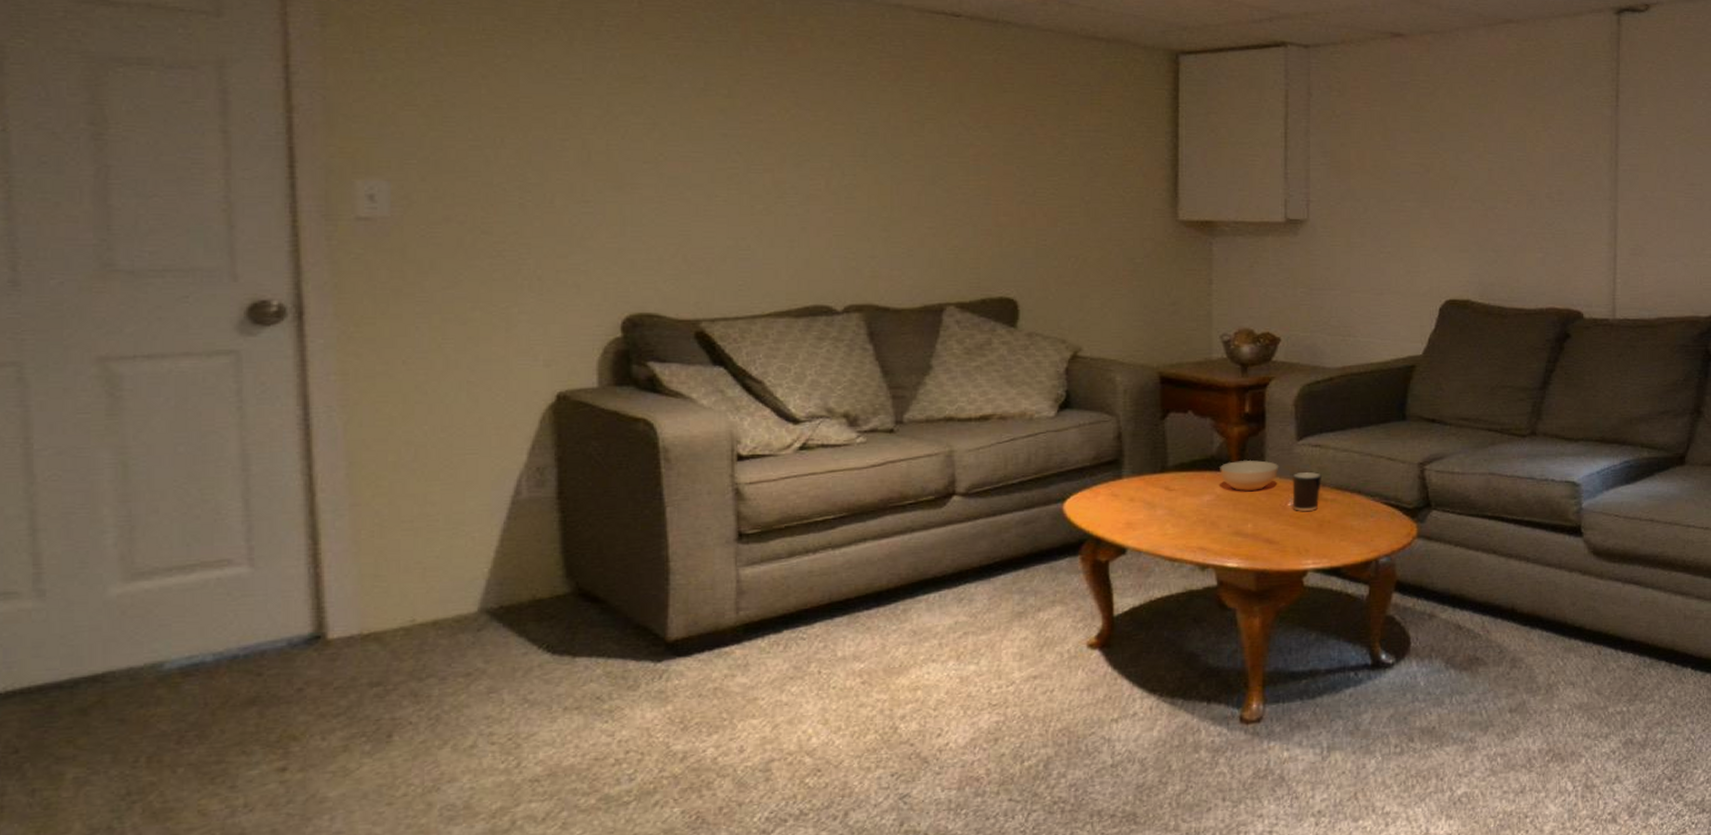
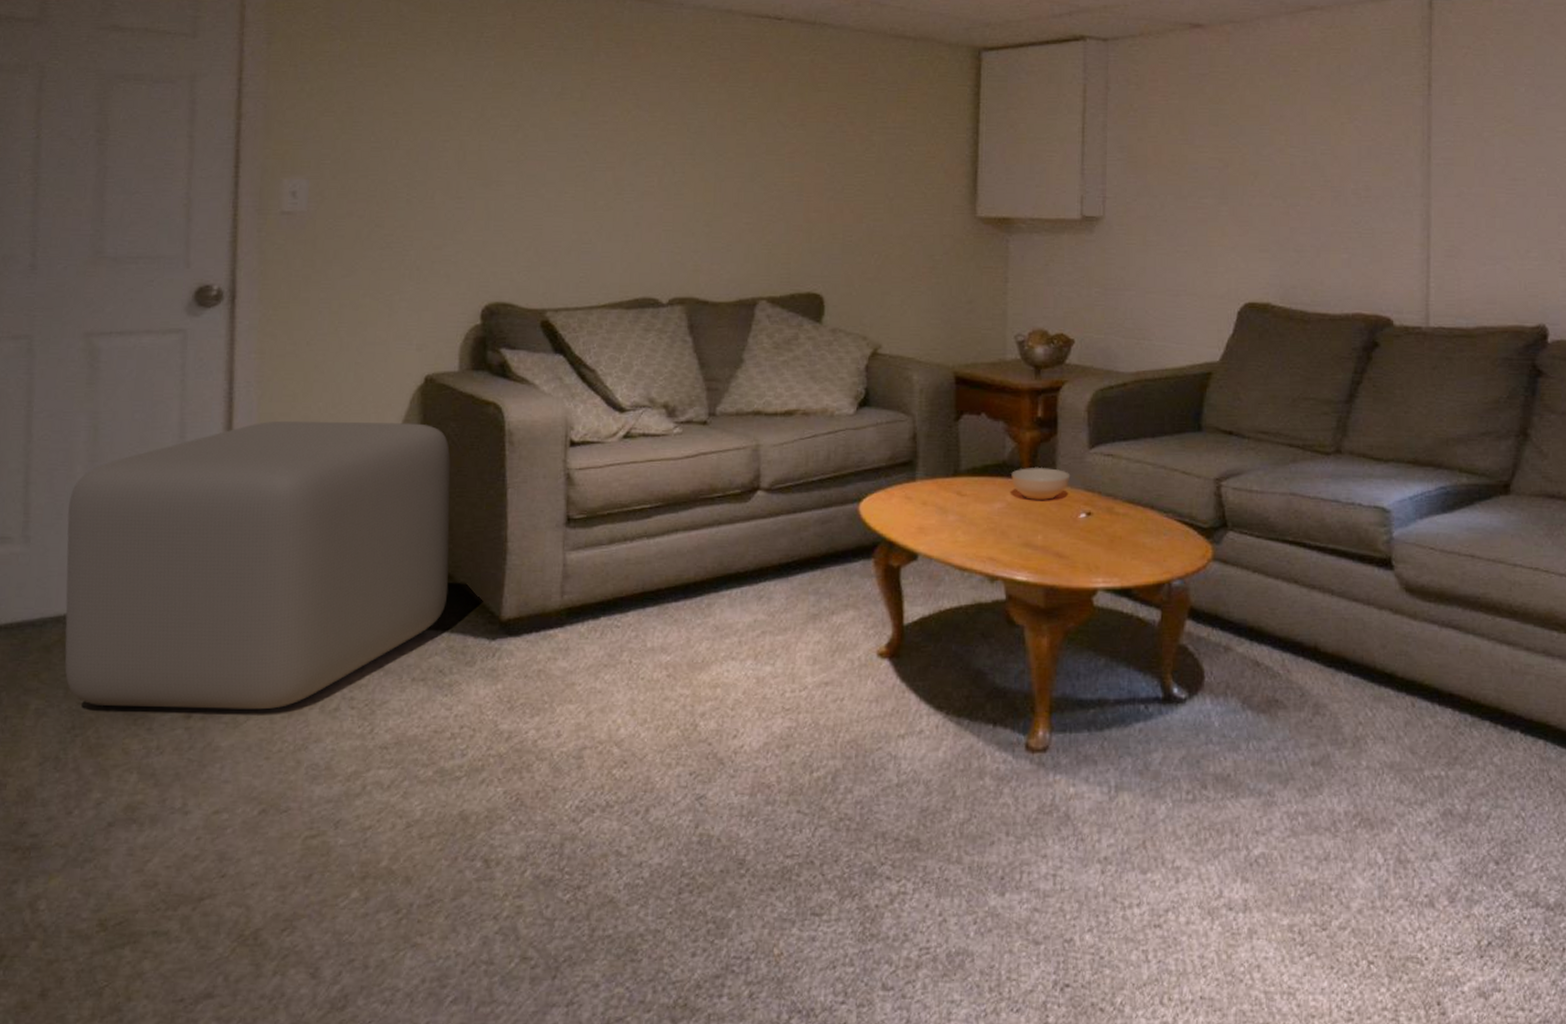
pouf: none [96,444,601,768] -> present [64,420,451,710]
mug: present [1291,471,1321,511] -> none [1082,482,1113,525]

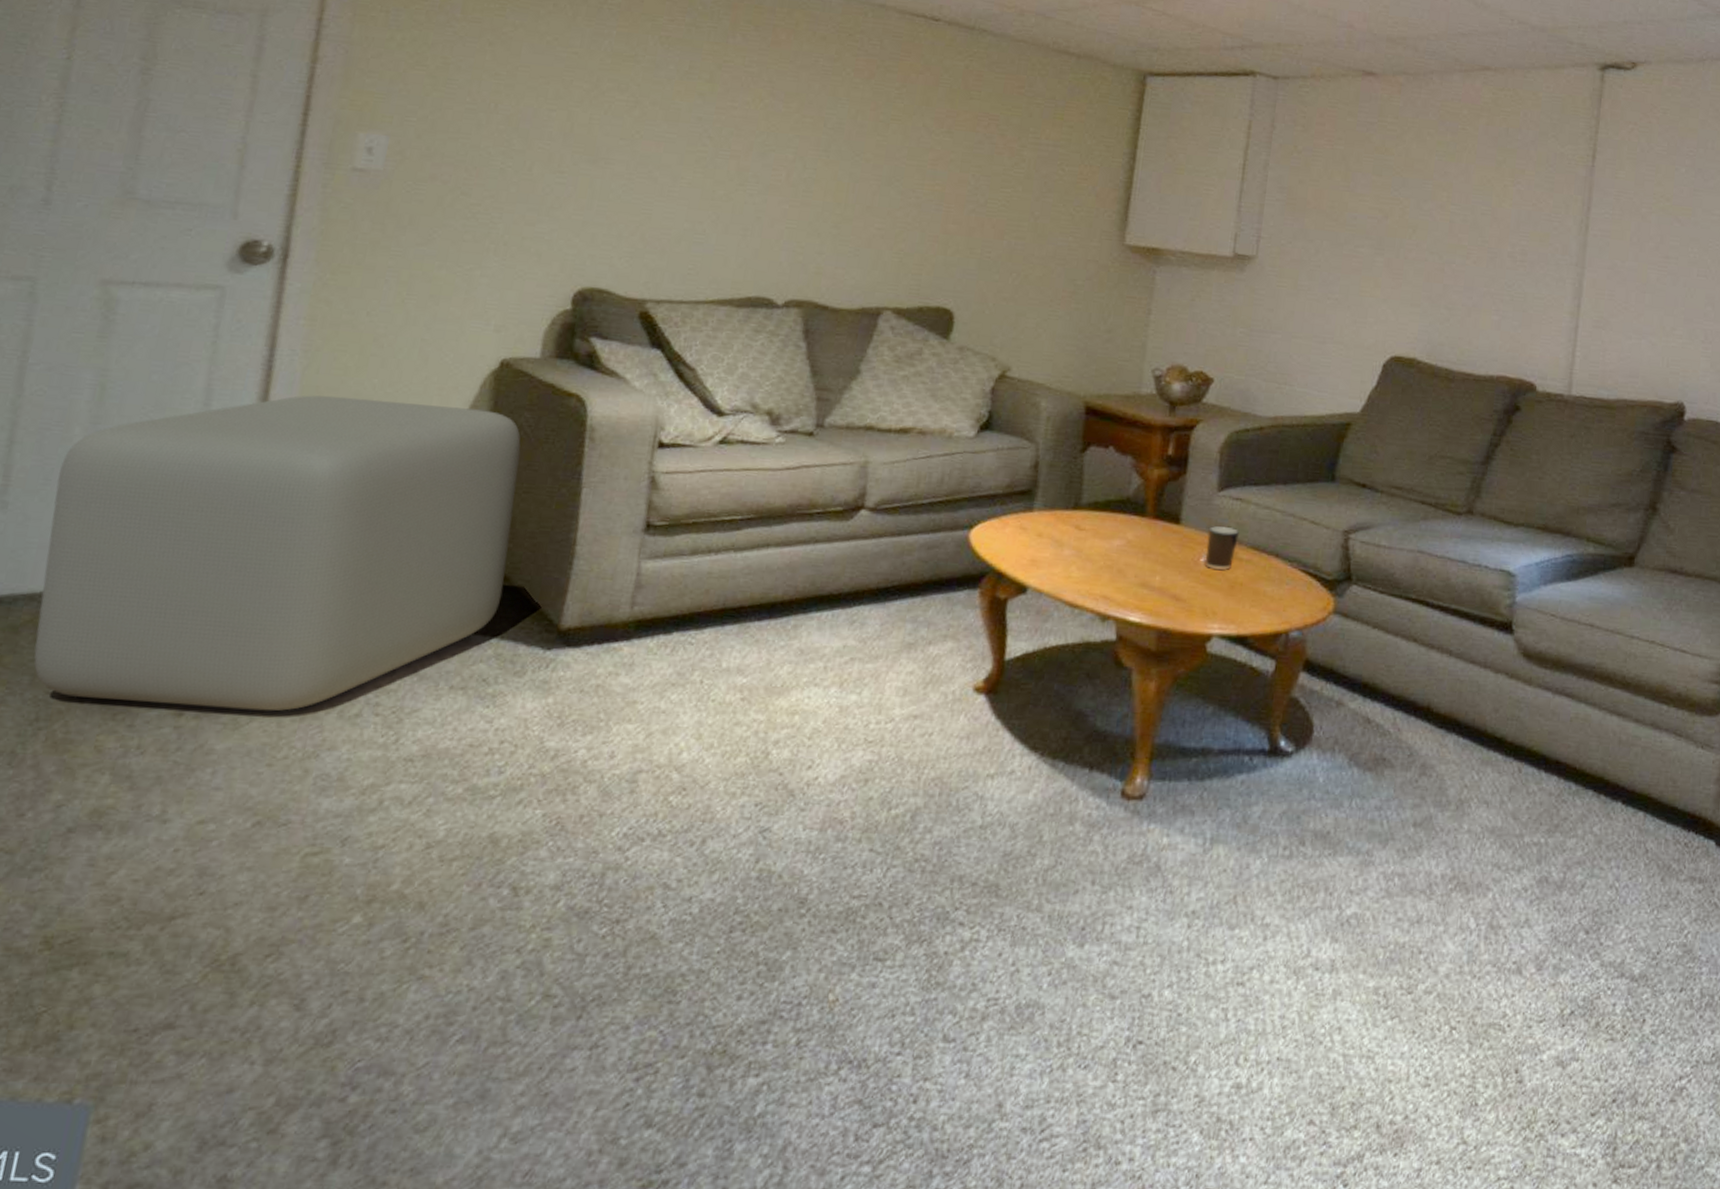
bowl: present [1011,467,1071,501] -> none [1134,505,1196,542]
mug: none [1082,482,1113,525] -> present [1205,525,1239,570]

